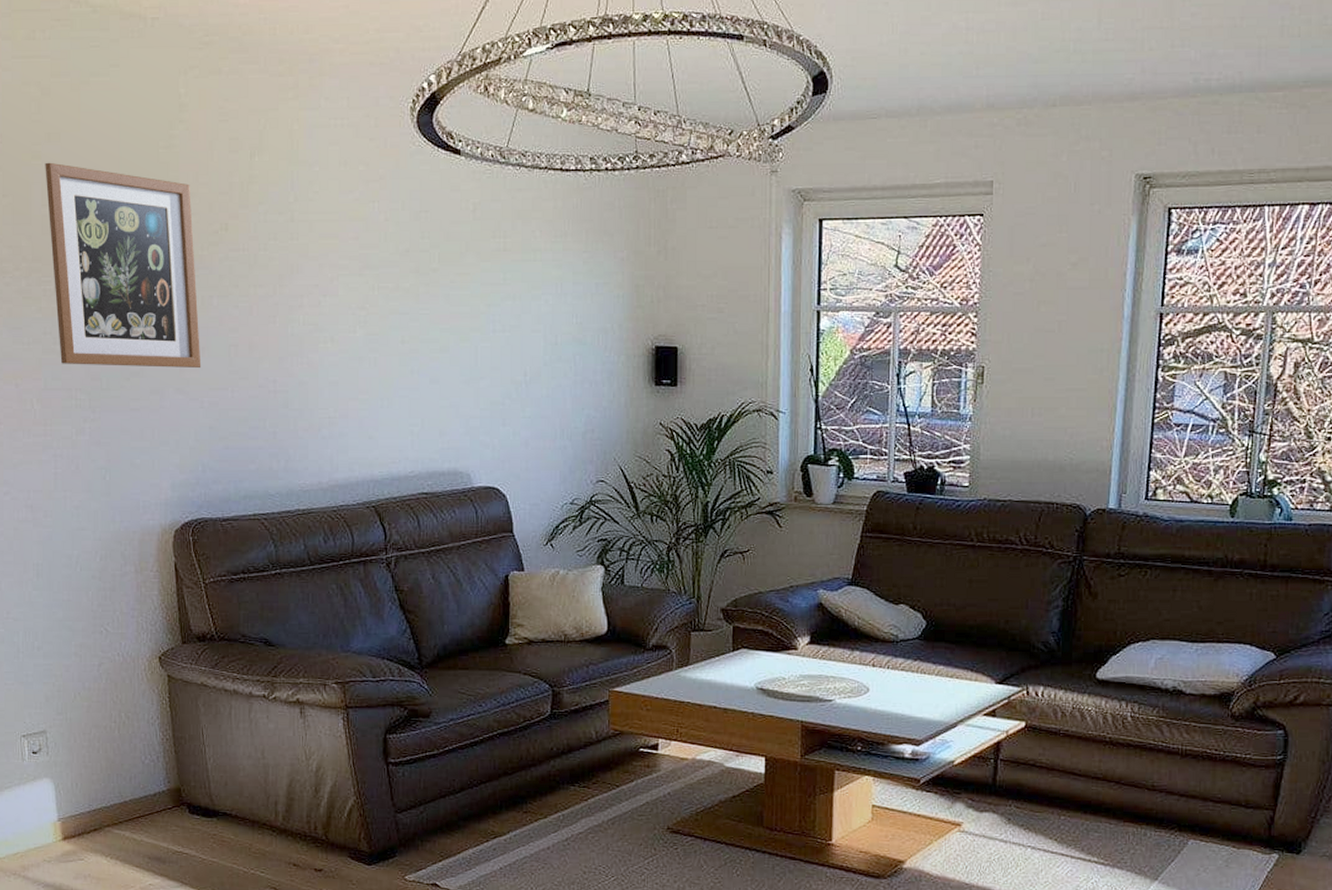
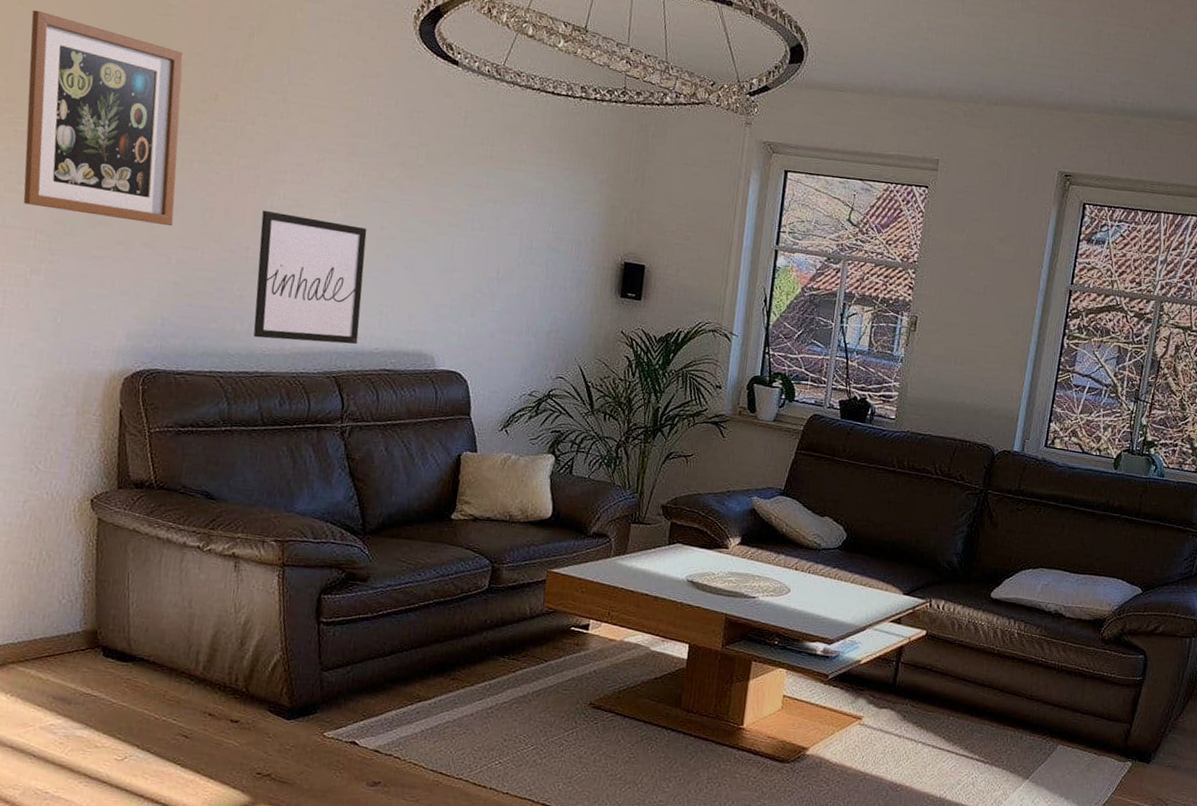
wall art: none [285,339,392,474] -> present [253,210,367,345]

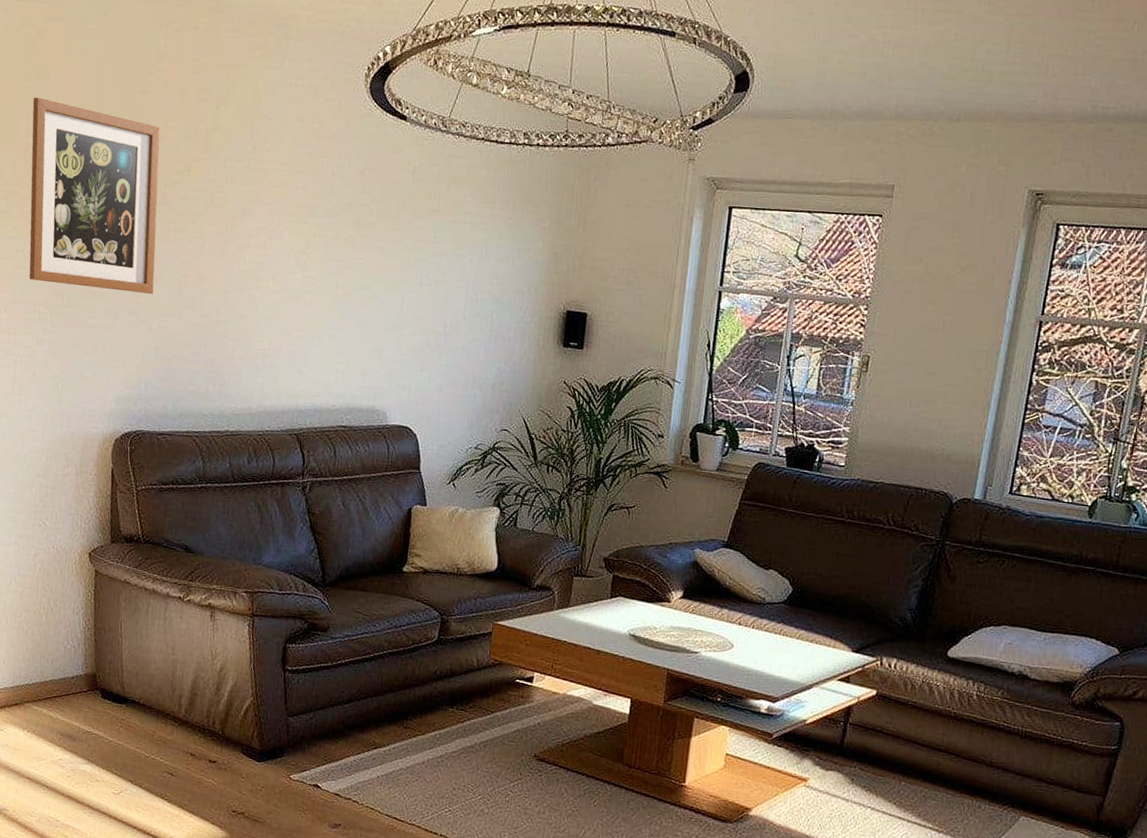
wall art: present [253,210,367,345] -> none [224,274,324,402]

